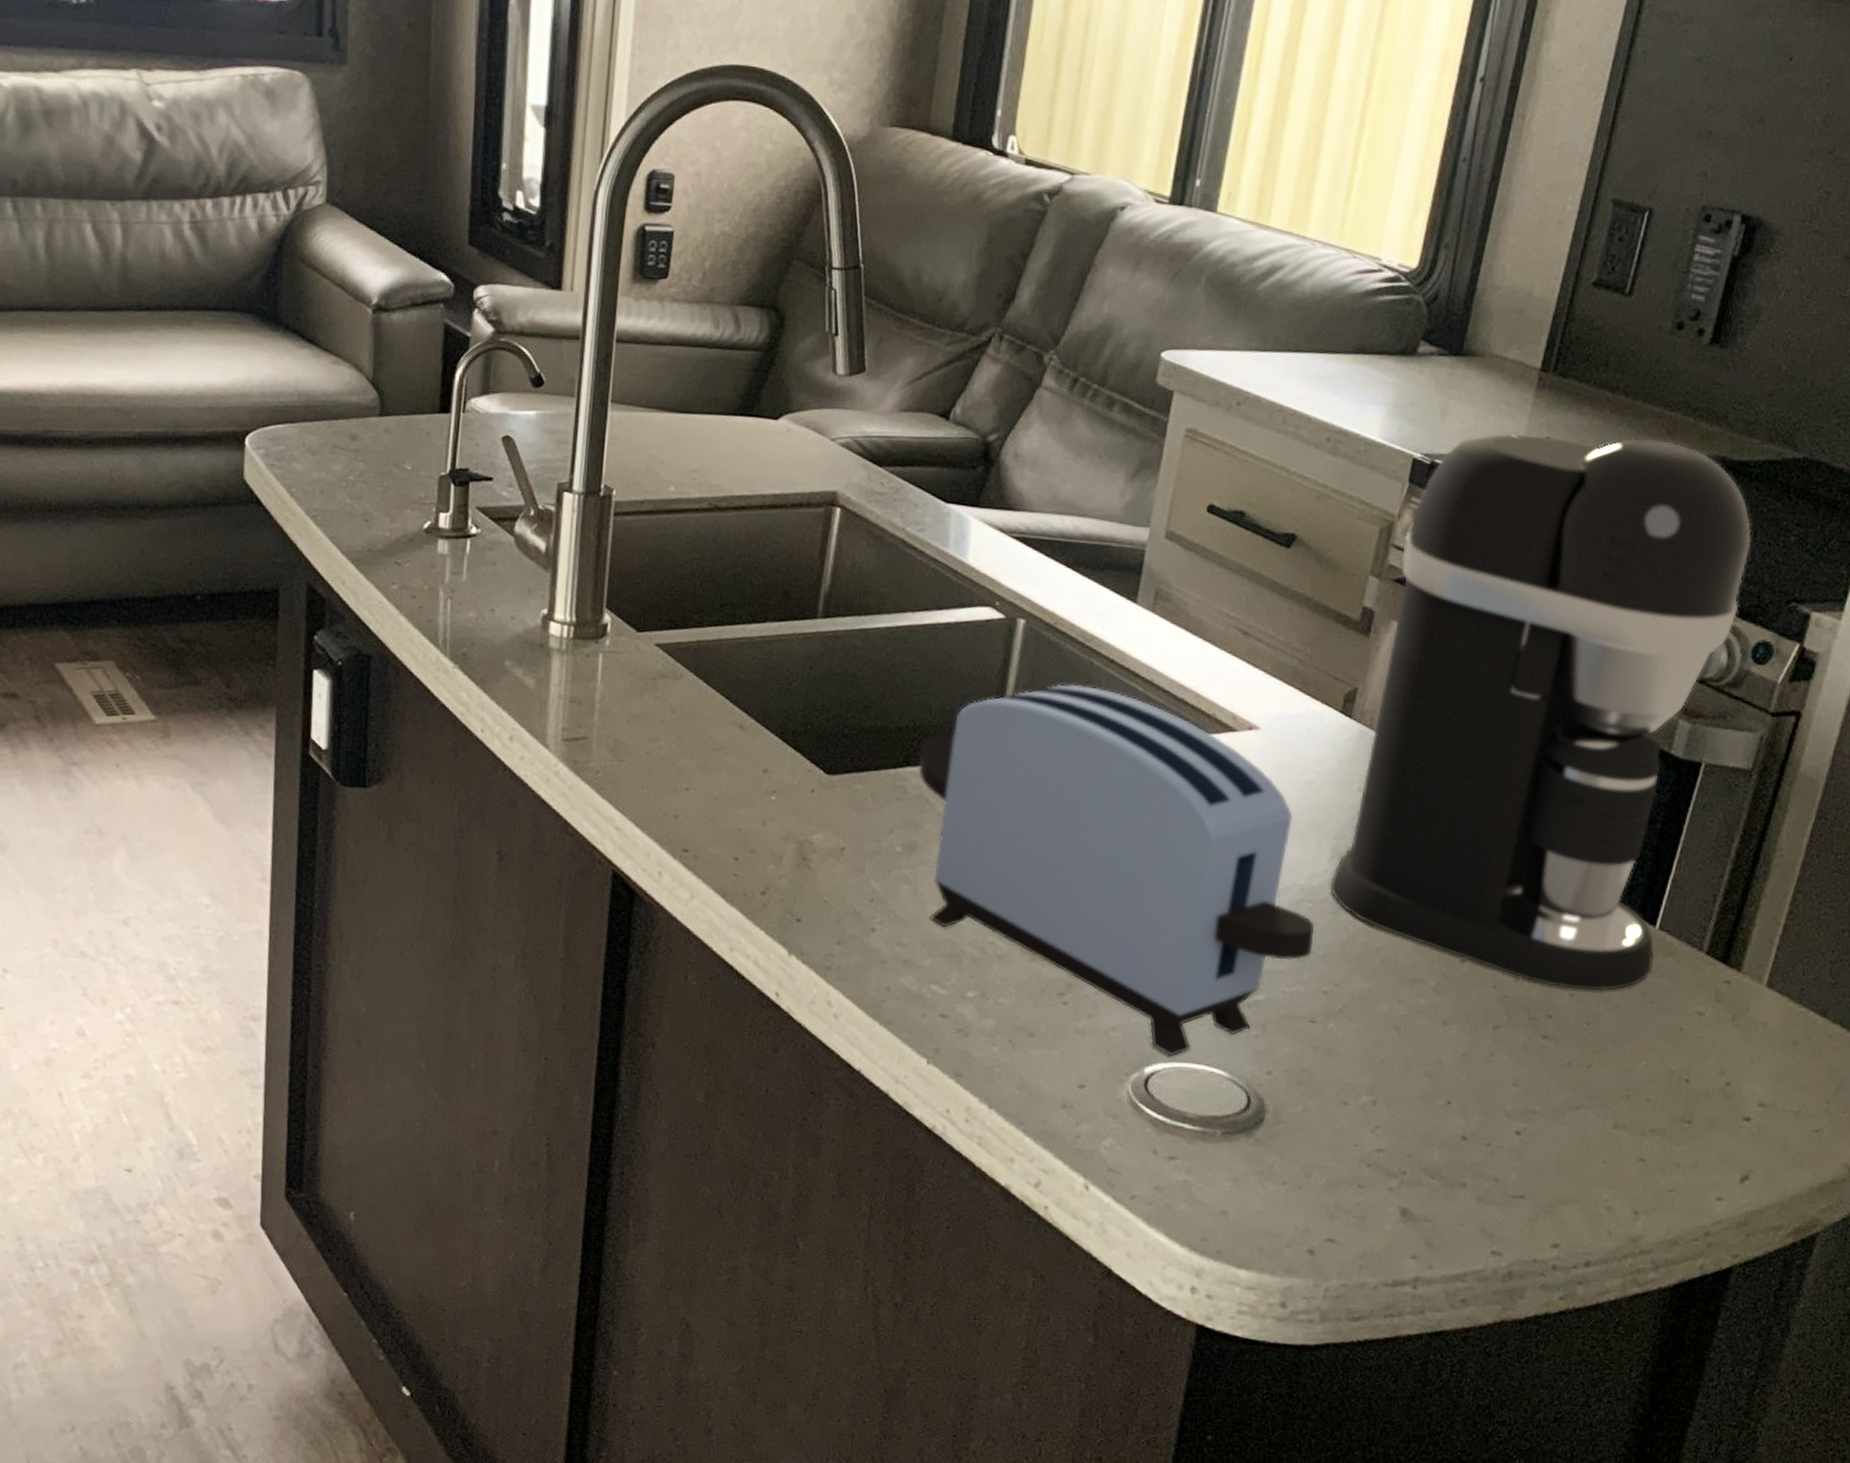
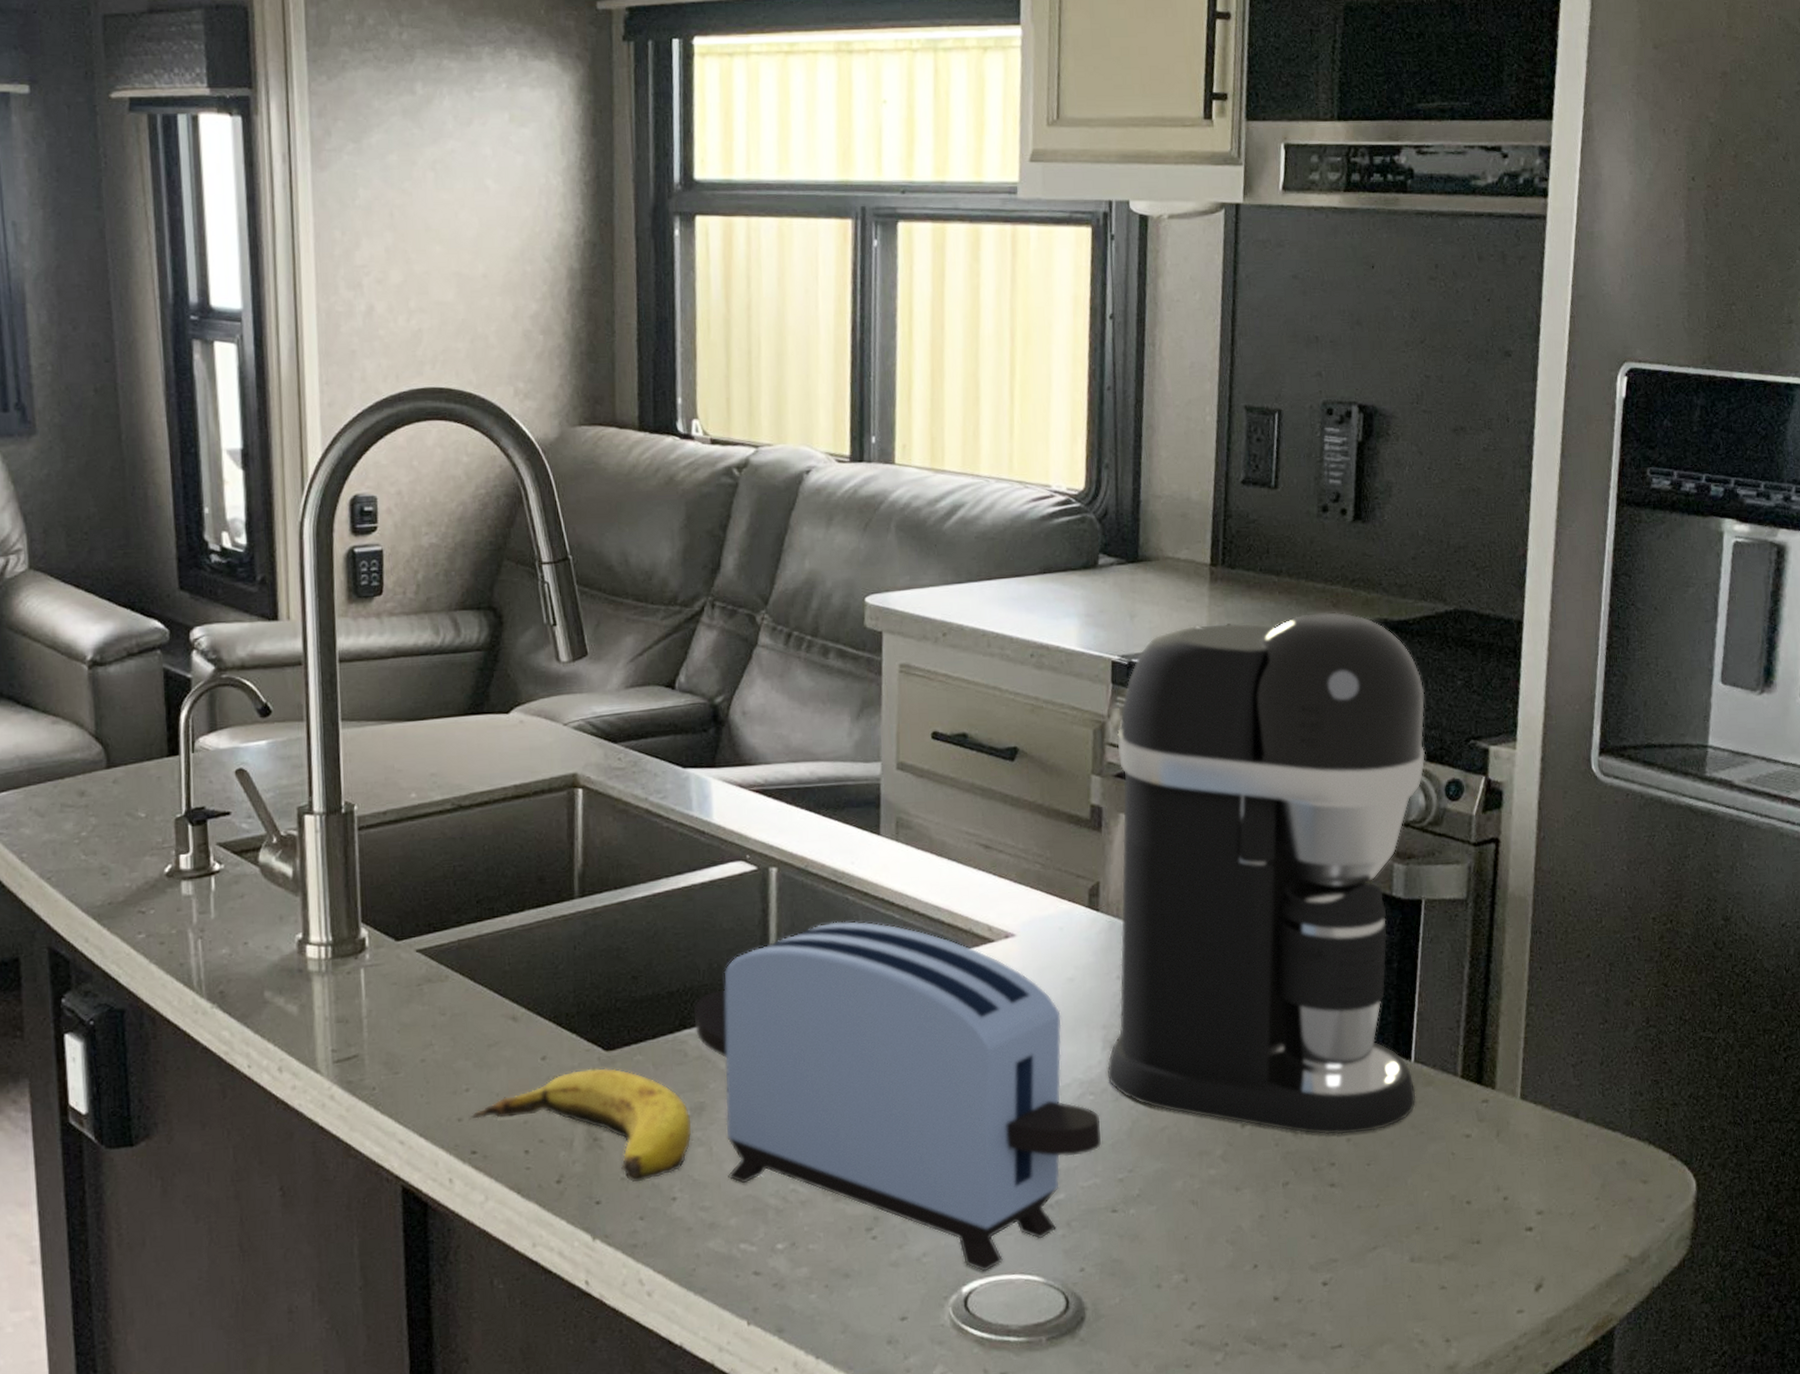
banana: none [686,788,902,908] -> present [470,1068,692,1183]

